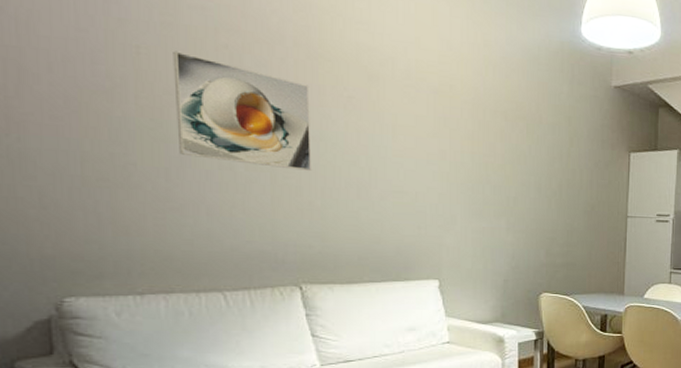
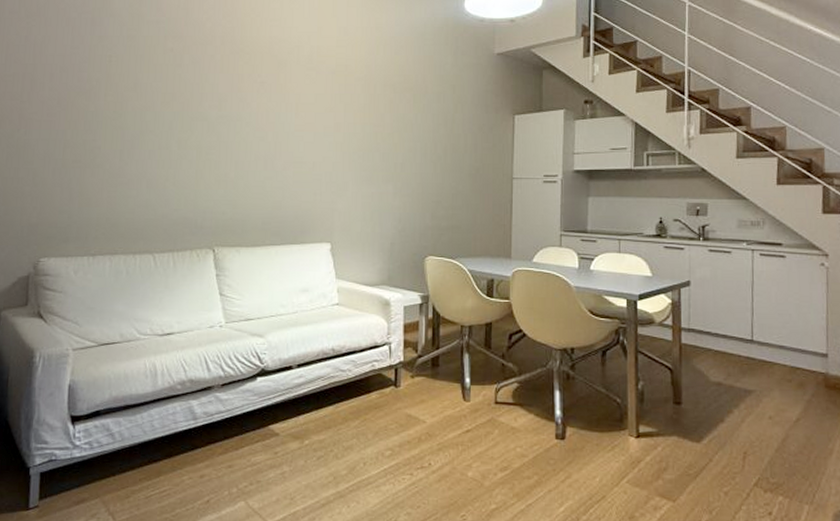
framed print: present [173,51,312,171] -> none [131,57,231,147]

